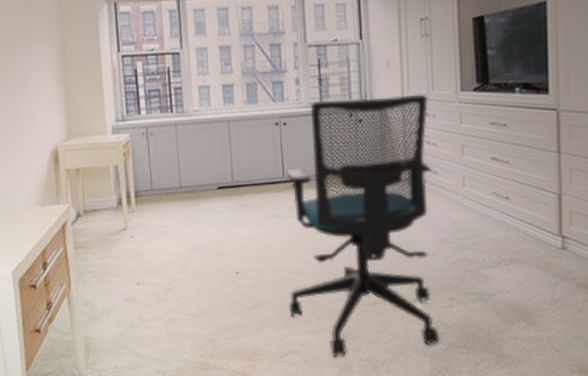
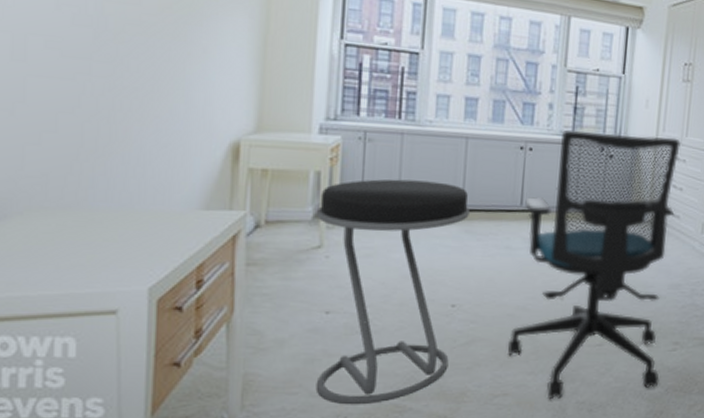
stool: none [119,163,240,363] -> present [315,179,470,405]

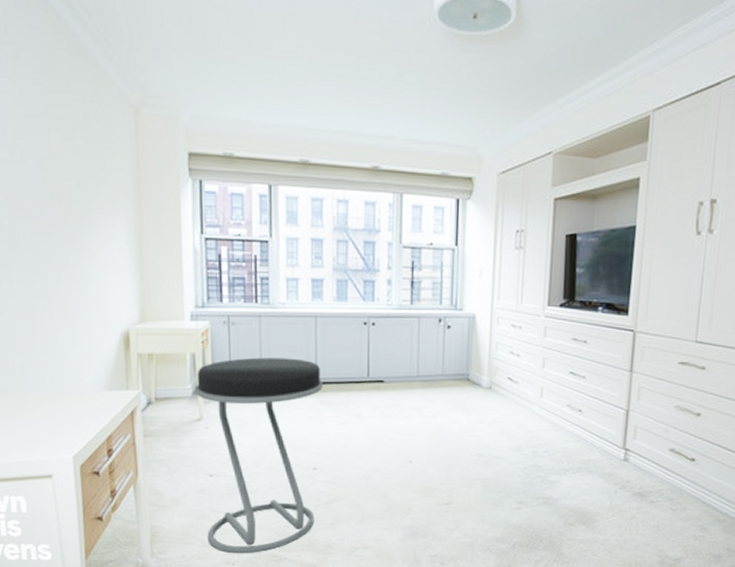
office chair: present [507,129,682,400] -> none [364,303,517,553]

